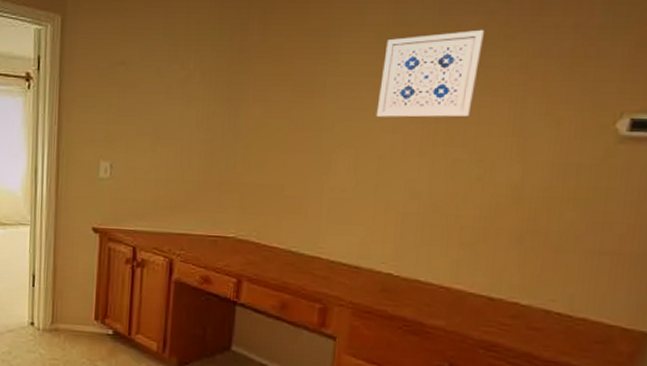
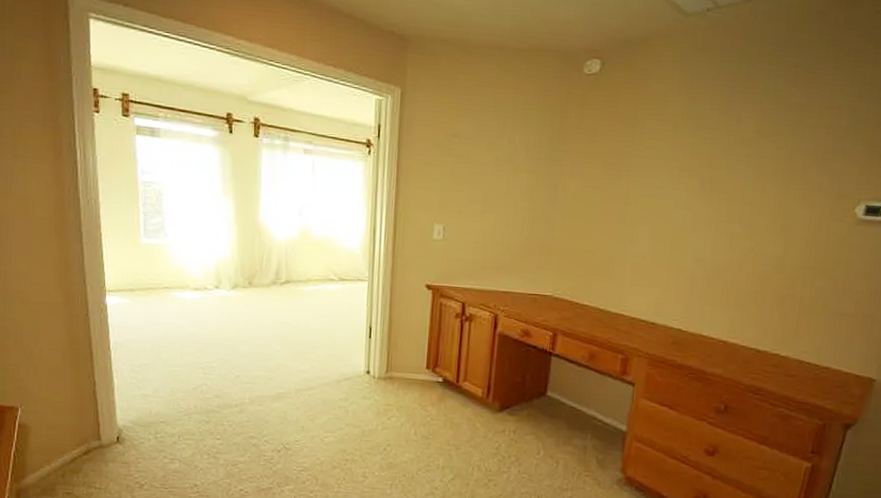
wall art: present [376,29,484,118] -> none [671,125,758,198]

